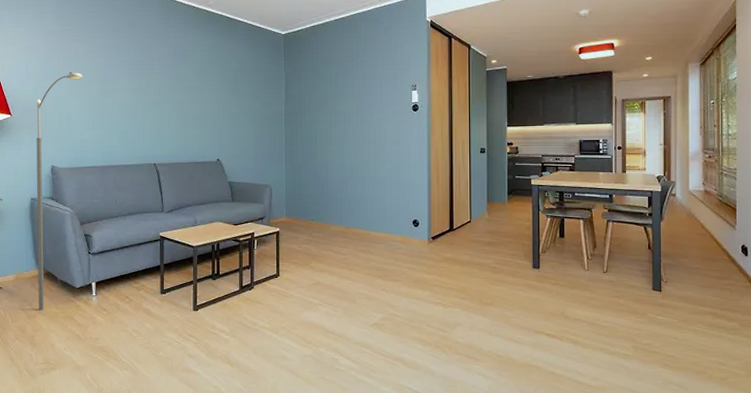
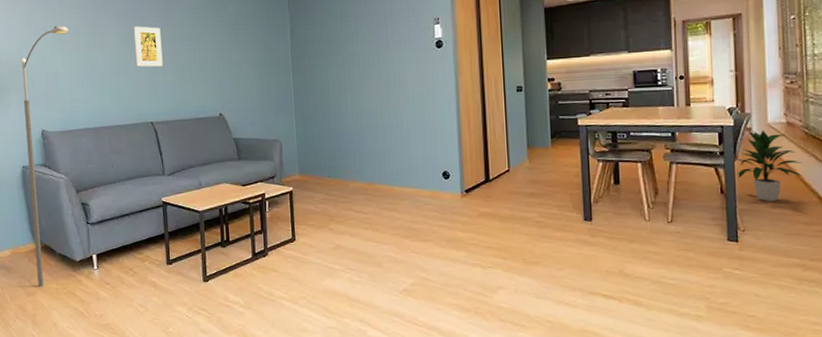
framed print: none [142,76,168,114] -> present [133,26,163,67]
indoor plant: none [662,197,717,257] -> present [737,130,804,201]

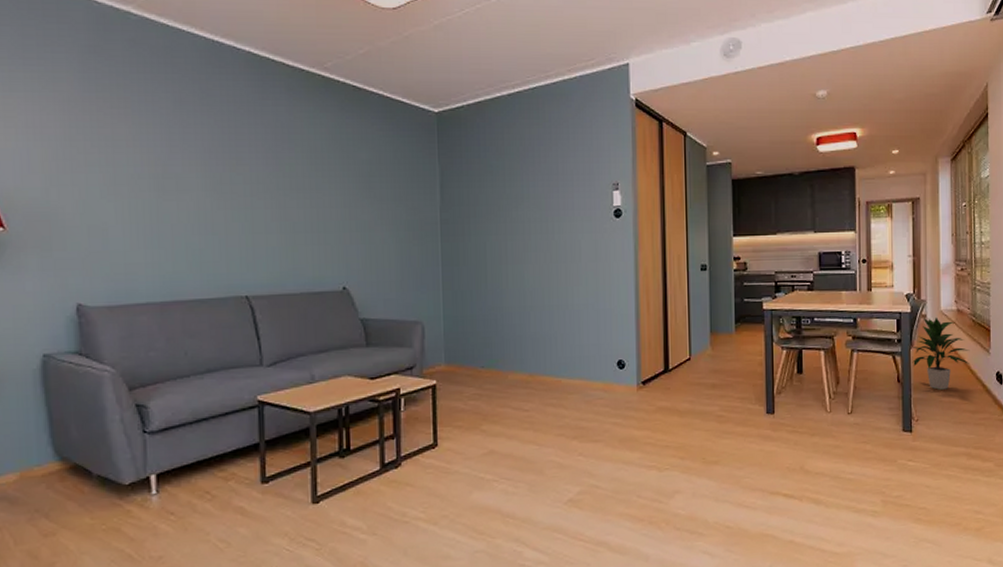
street lamp: present [21,26,69,287] -> none [47,162,127,524]
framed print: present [133,26,163,67] -> none [224,169,266,224]

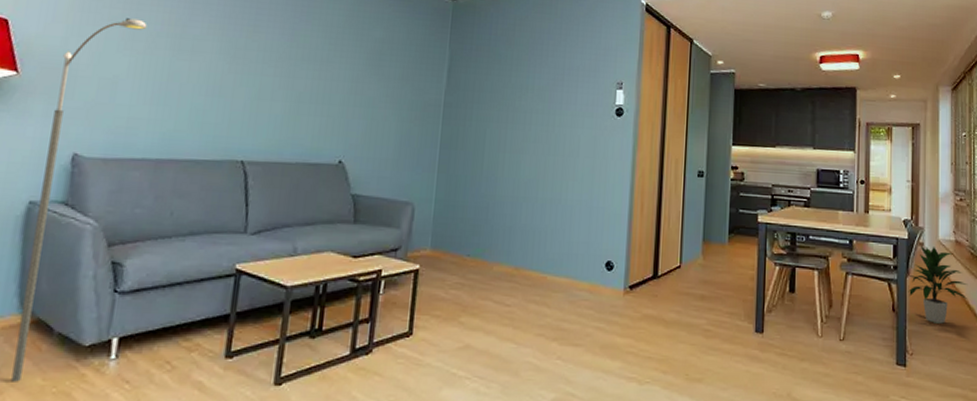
street lamp: none [47,162,127,524] -> present [11,18,147,382]

